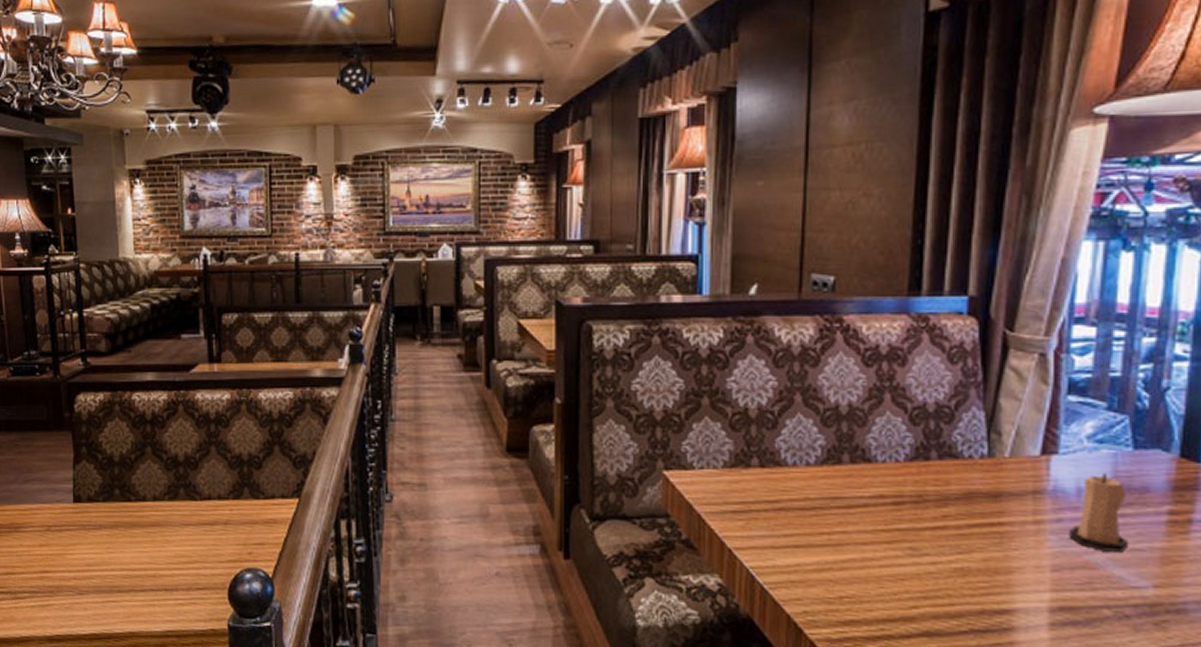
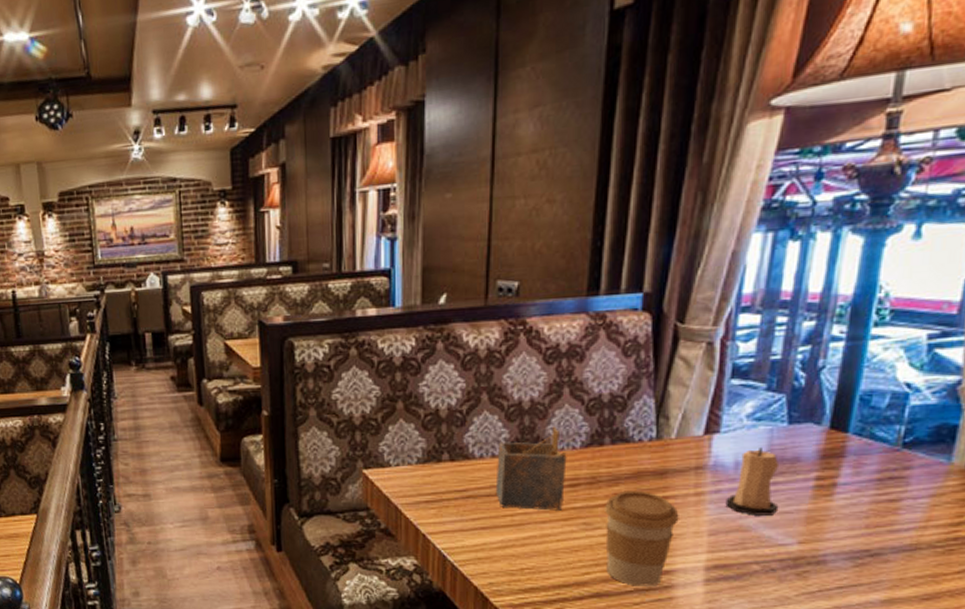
napkin holder: none [810,435,889,532] -> present [495,426,567,511]
coffee cup: none [933,513,1017,628] -> present [605,490,679,586]

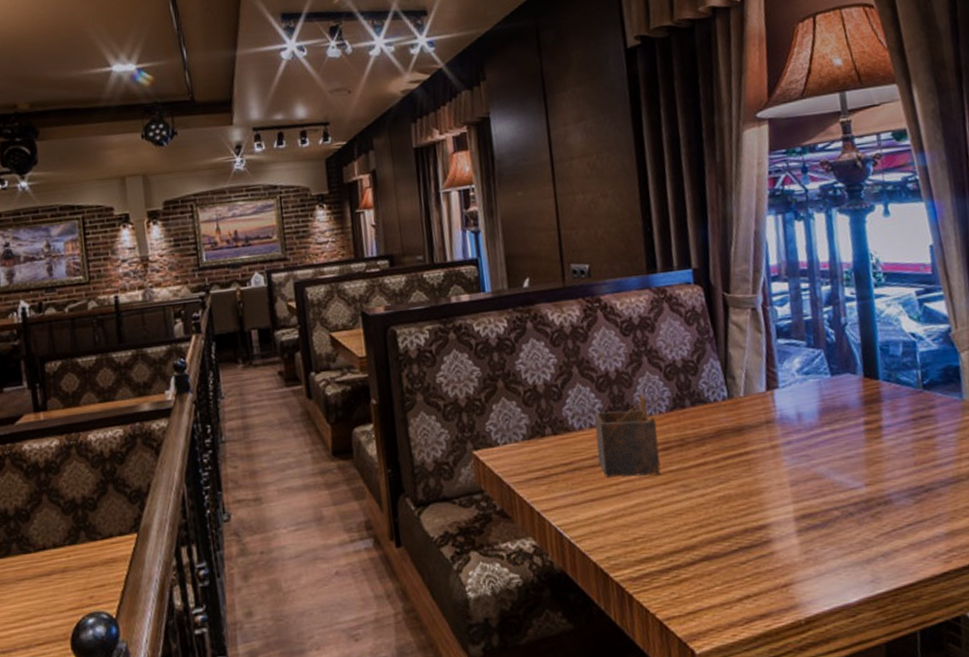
coffee cup: present [605,490,679,586] -> none [697,448,763,545]
candle: present [725,447,780,516] -> none [797,398,842,463]

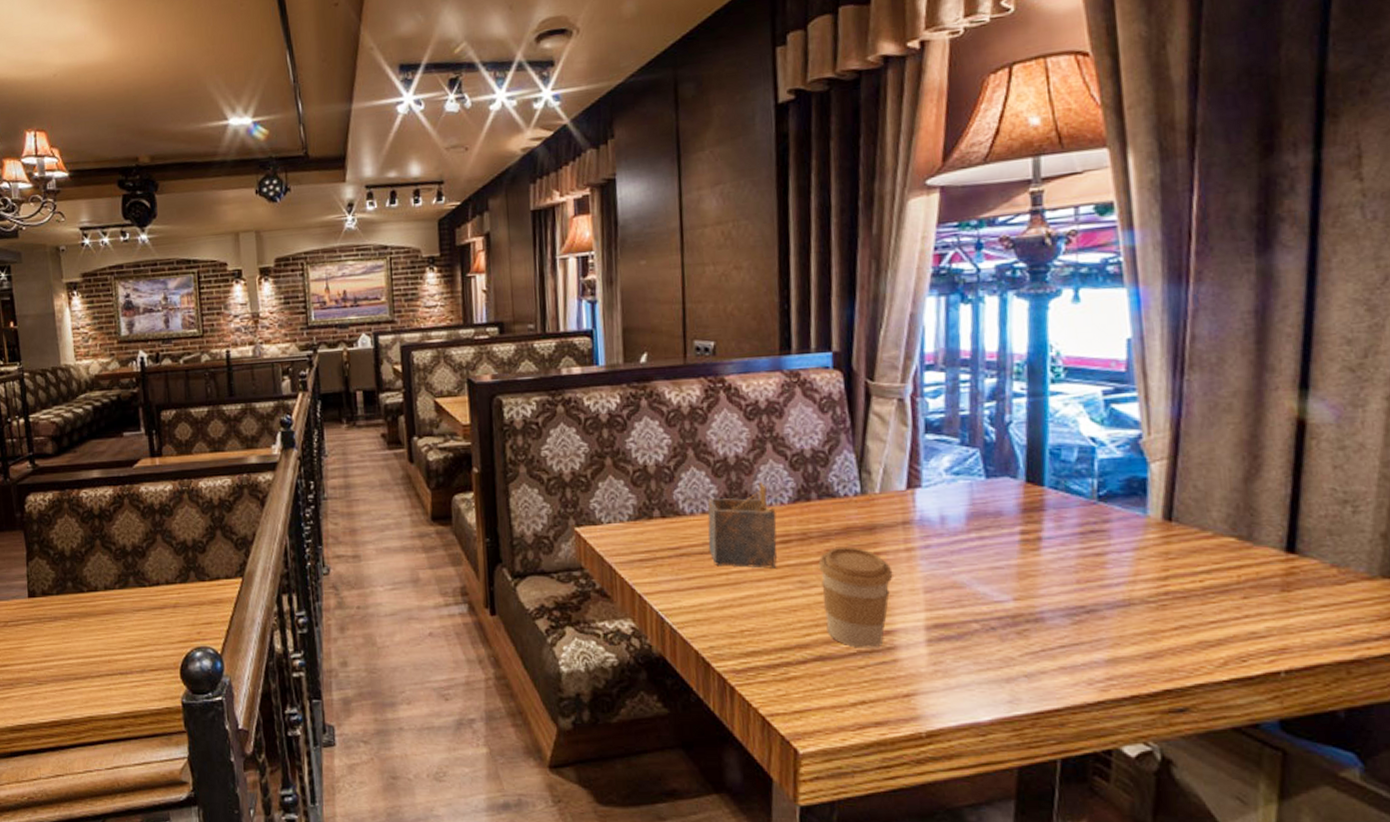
coffee cup: none [697,448,763,545] -> present [818,546,893,648]

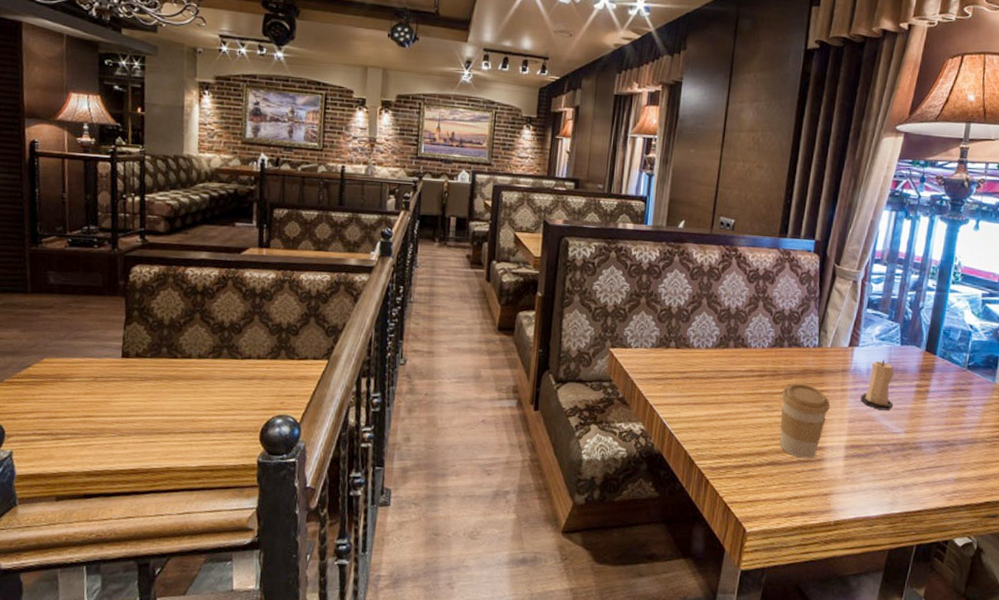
napkin holder: present [707,482,777,569] -> none [706,329,758,395]
candle: none [936,502,989,571] -> present [860,360,895,410]

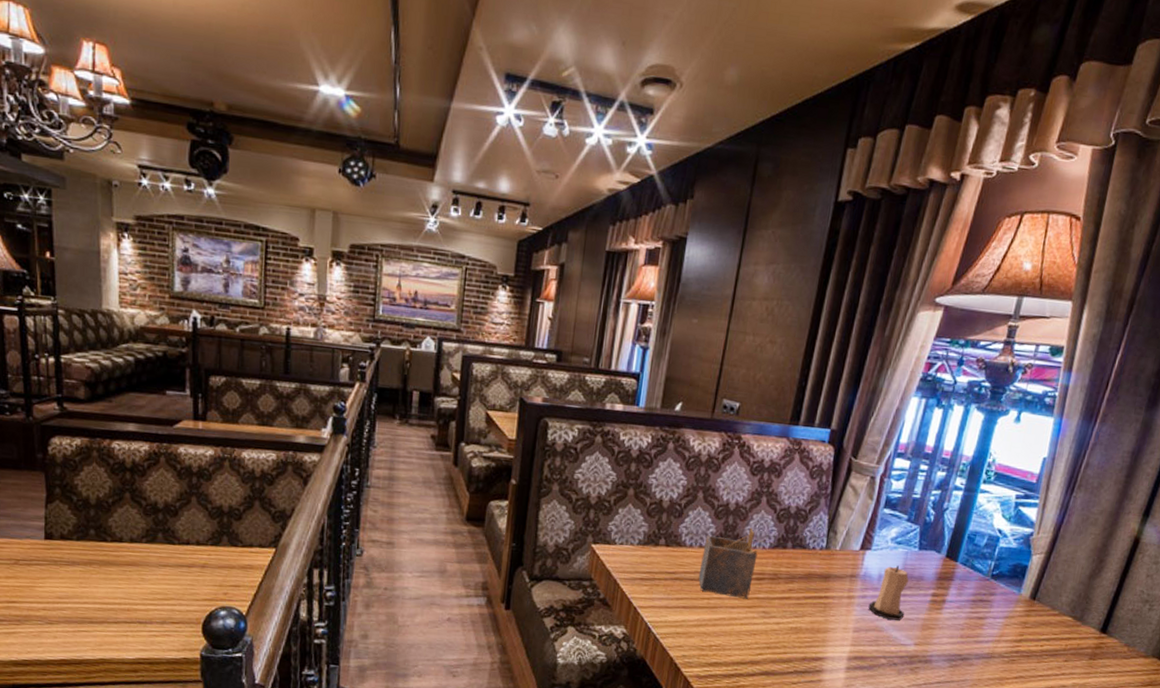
napkin holder: none [706,329,758,395] -> present [698,527,758,599]
coffee cup: present [779,383,830,459] -> none [775,588,835,670]

